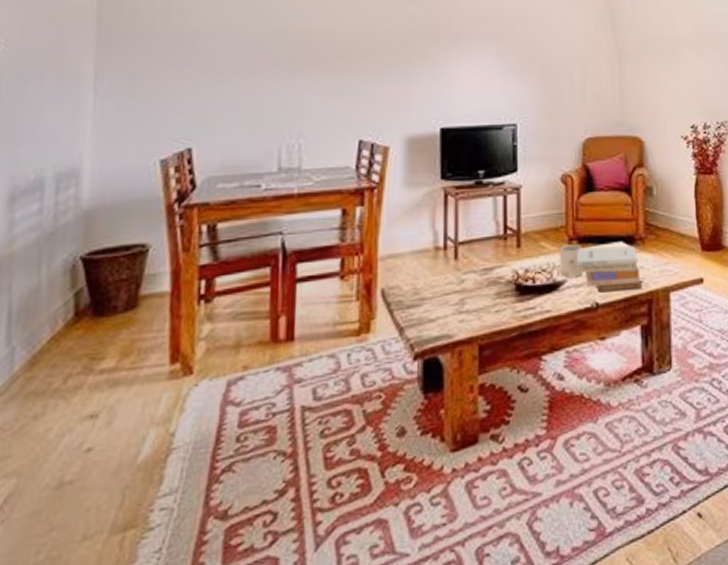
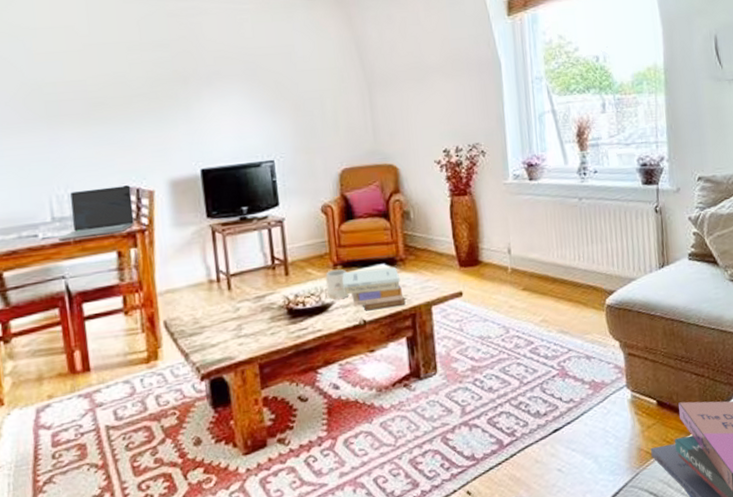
laptop: none [282,139,365,194] -> present [58,185,134,241]

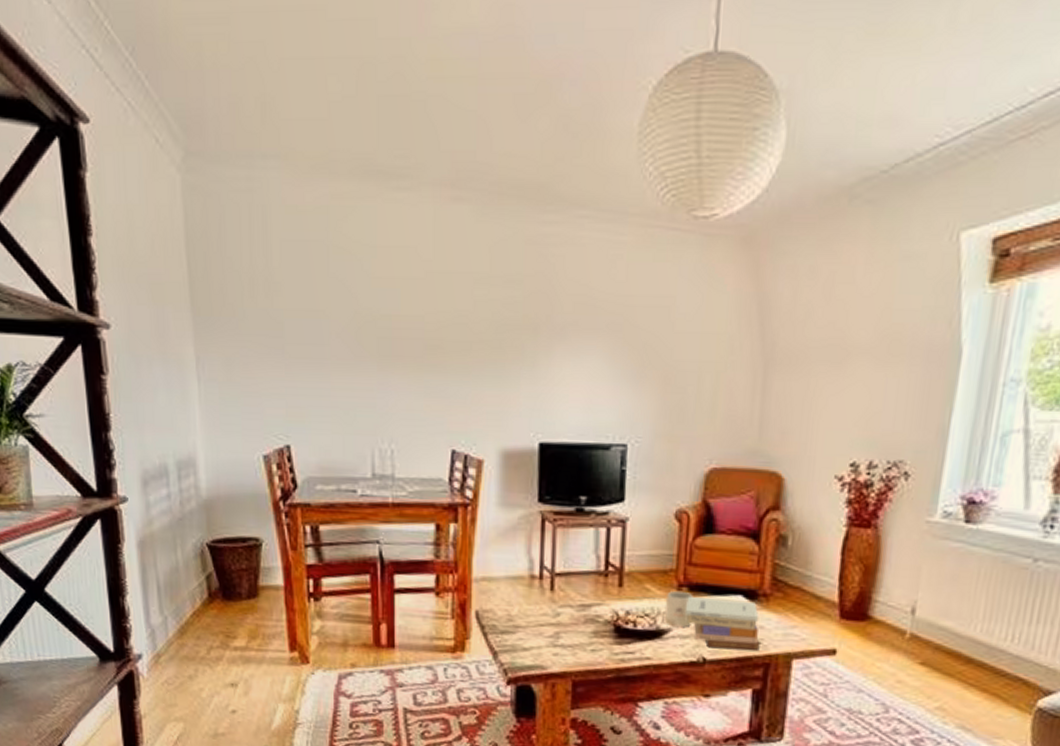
laptop: present [58,185,134,241] -> none [377,447,458,503]

